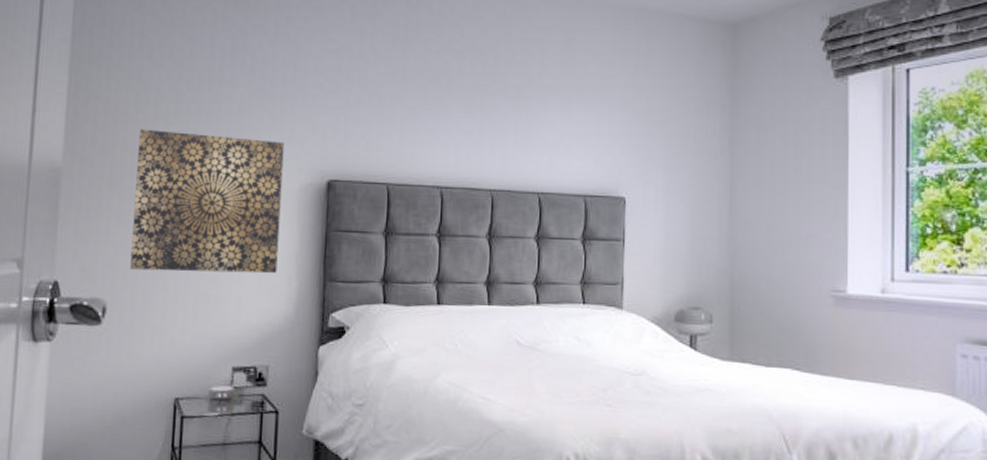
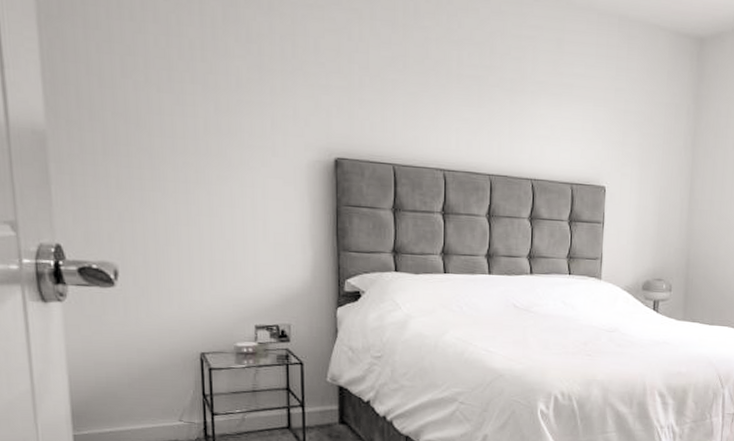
wall art: present [130,129,285,274] -> none [130,95,291,243]

